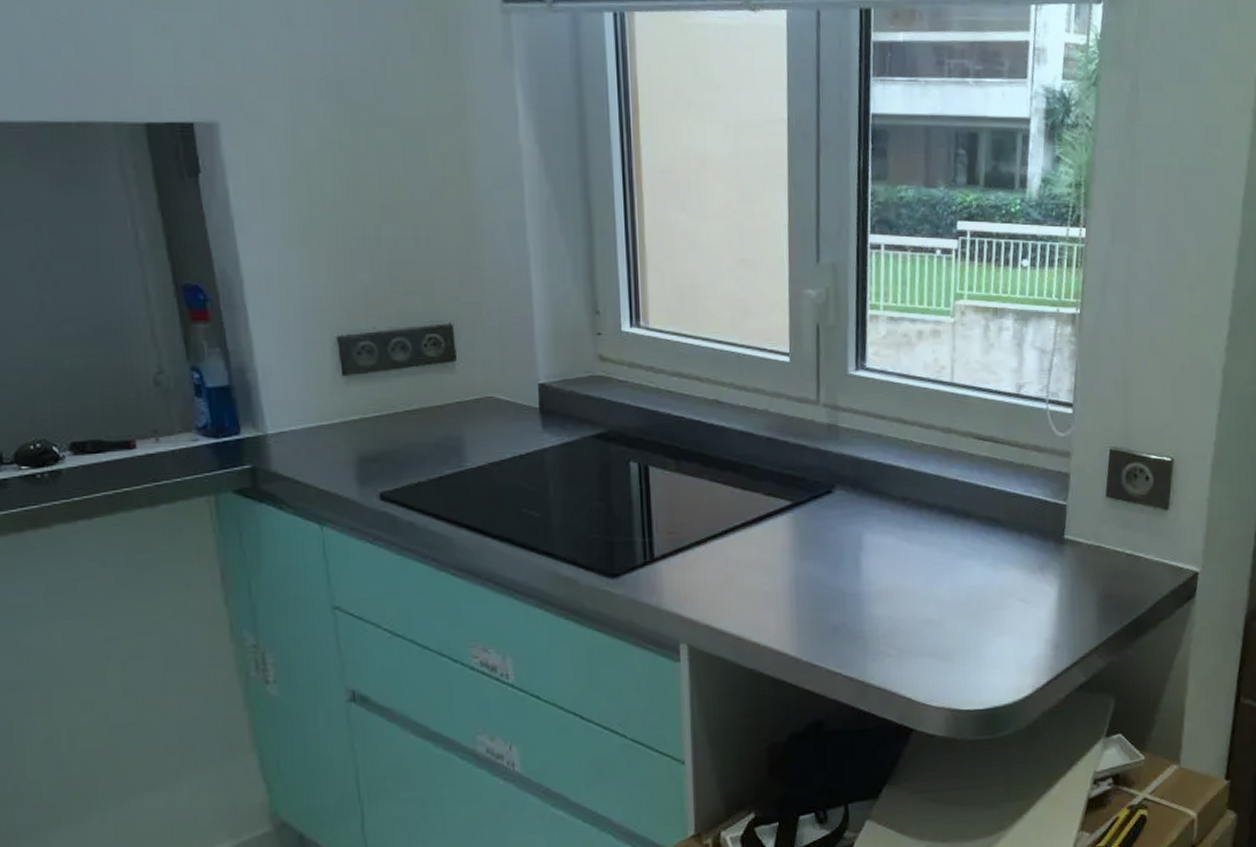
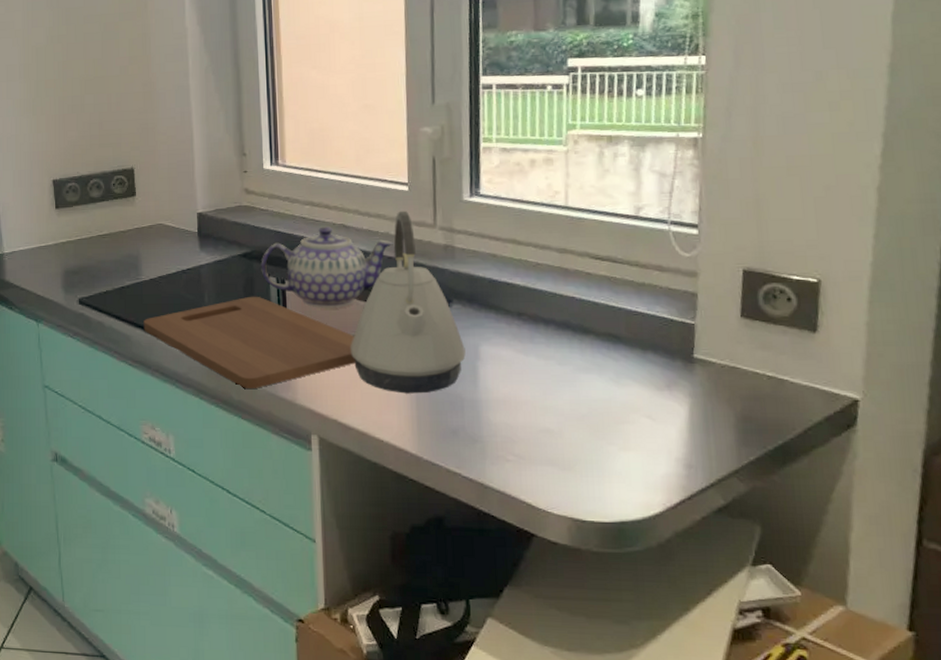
cutting board: none [470,485,730,595] -> present [143,296,355,388]
teapot: none [619,401,773,498] -> present [261,225,393,308]
kettle: none [725,385,848,591] -> present [351,210,466,394]

